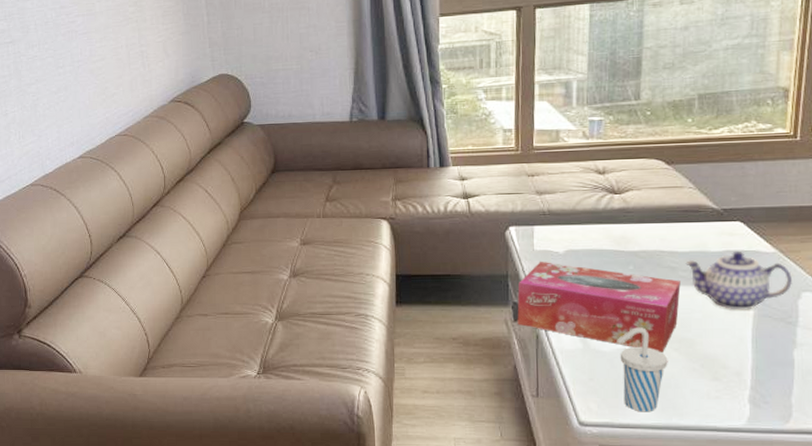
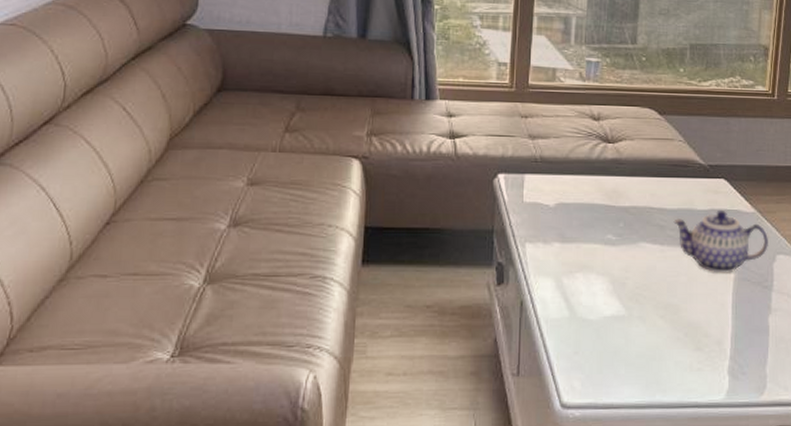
tissue box: present [517,261,681,352] -> none [501,214,668,320]
cup: present [617,327,668,412] -> none [604,292,654,390]

